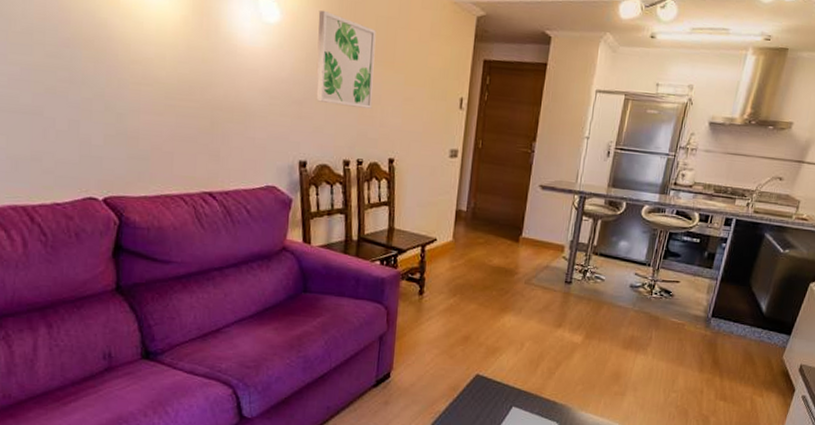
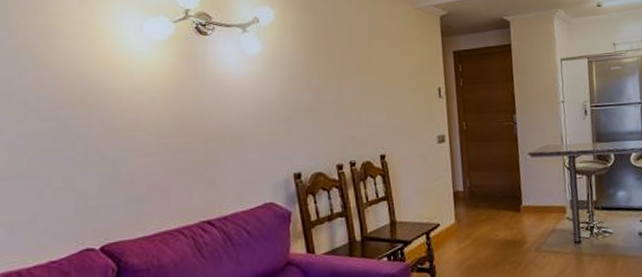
wall art: present [316,10,376,109] -> none [296,35,357,115]

